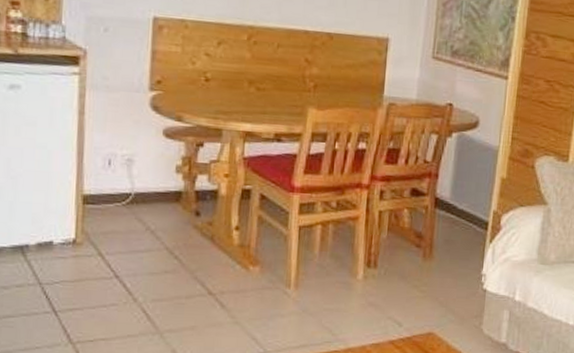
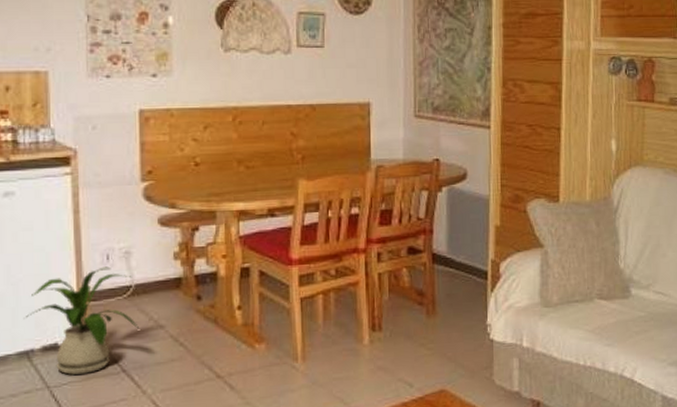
house plant: none [20,171,135,275] -> present [23,266,139,375]

